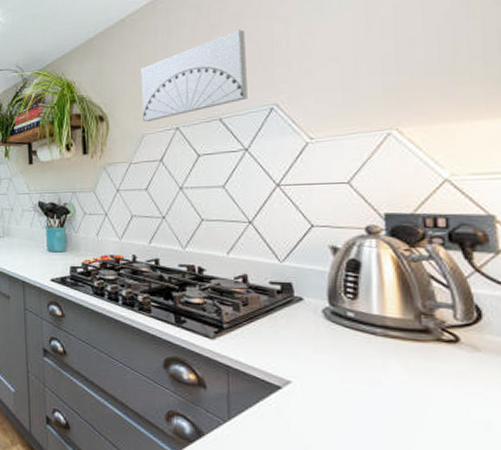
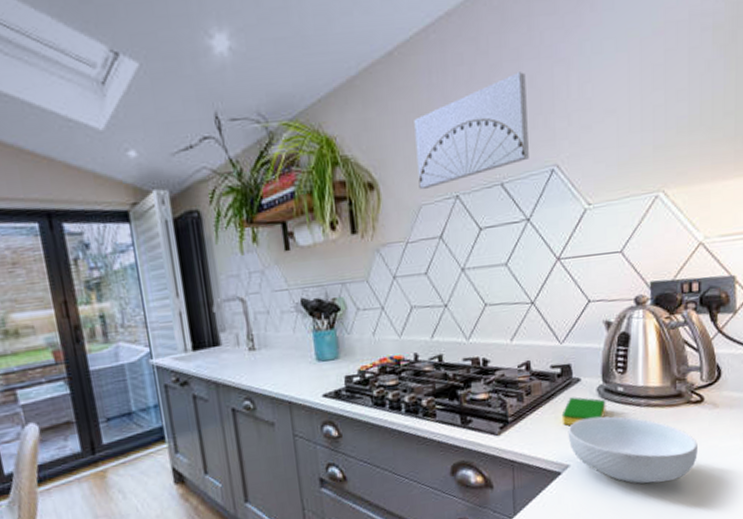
dish sponge: none [281,315,334,343] -> present [561,397,606,426]
cereal bowl: none [289,337,454,421] -> present [567,416,698,484]

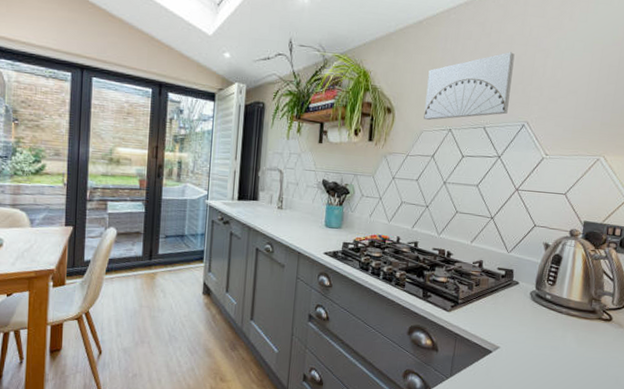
dish sponge: present [561,397,606,426] -> none [499,295,536,317]
cereal bowl: present [567,416,698,484] -> none [502,313,602,377]

